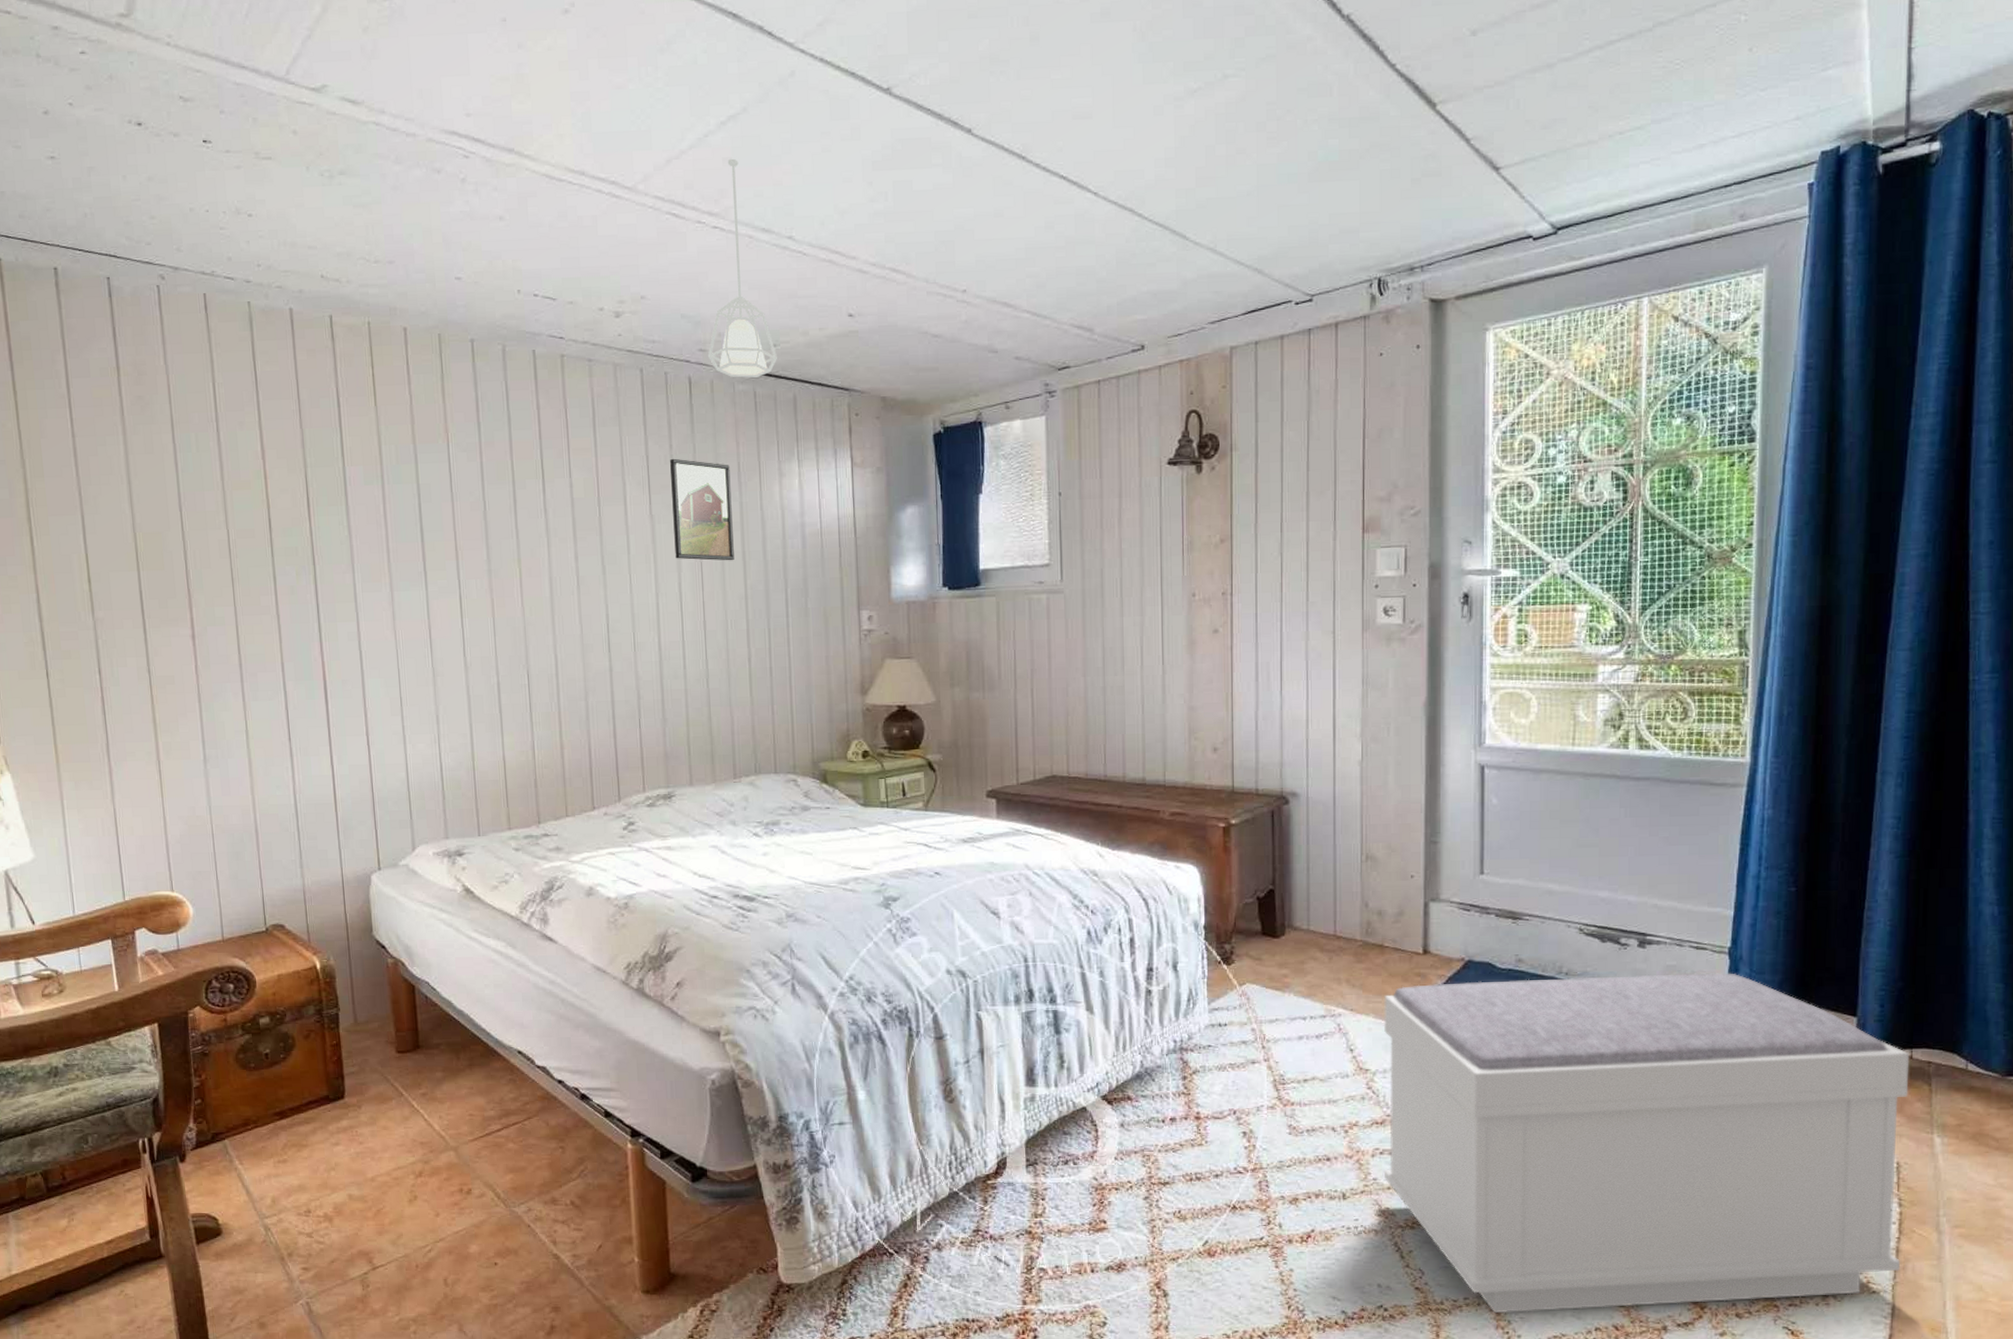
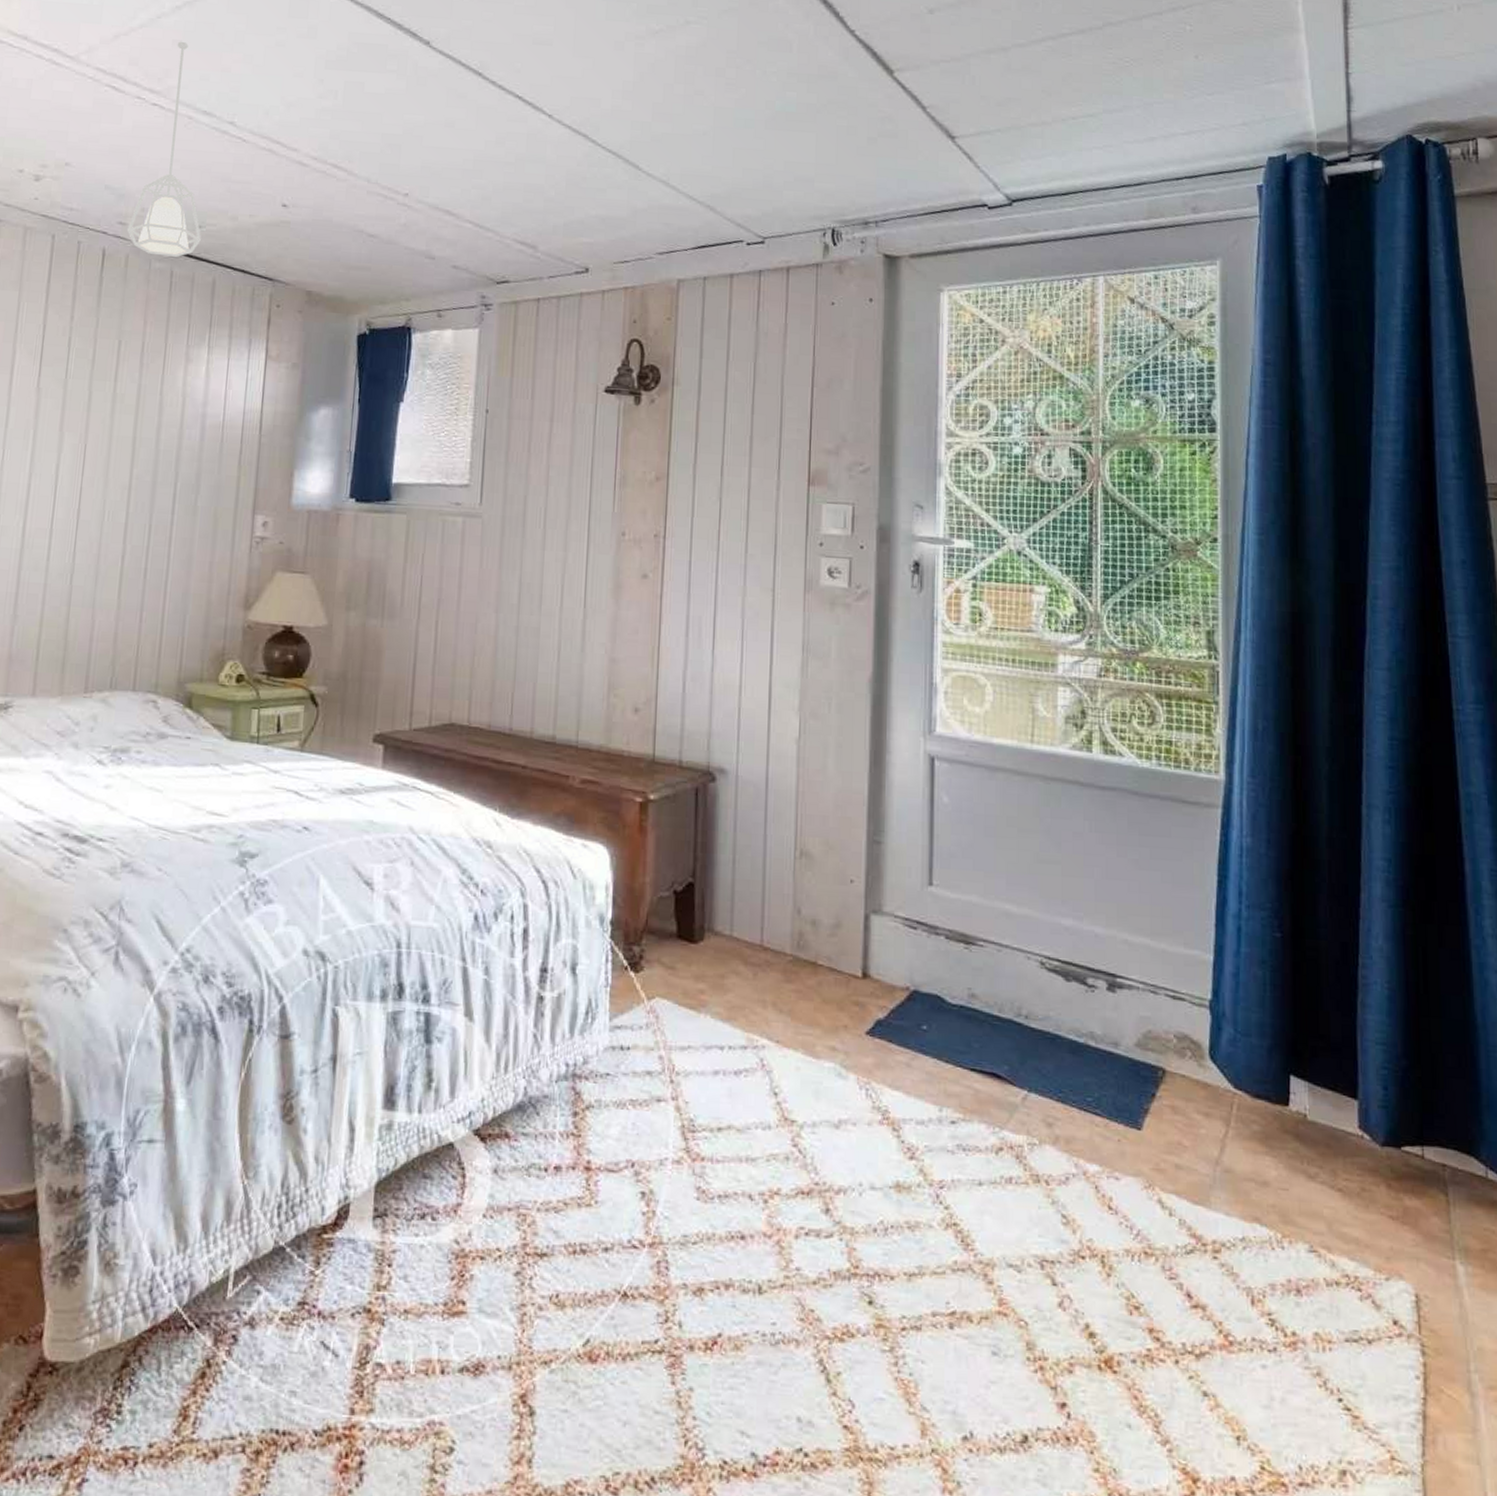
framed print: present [670,458,734,561] -> none [57,330,133,446]
bench: present [1383,973,1910,1314] -> none [810,1016,1430,1475]

